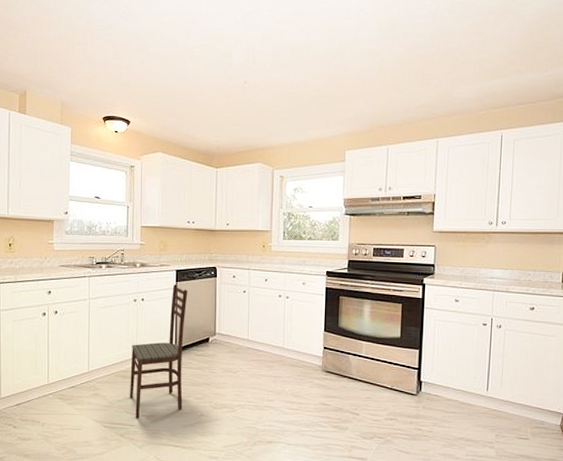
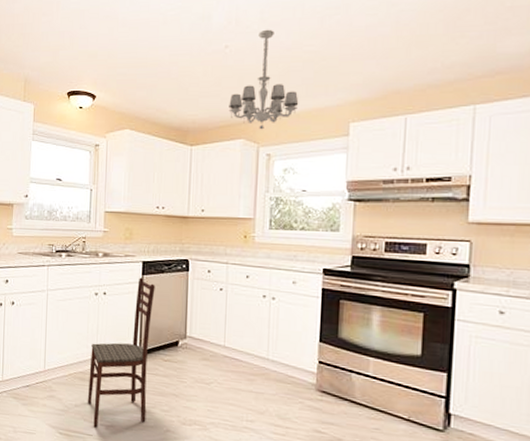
chandelier: none [248,69,306,155] -> present [228,29,299,130]

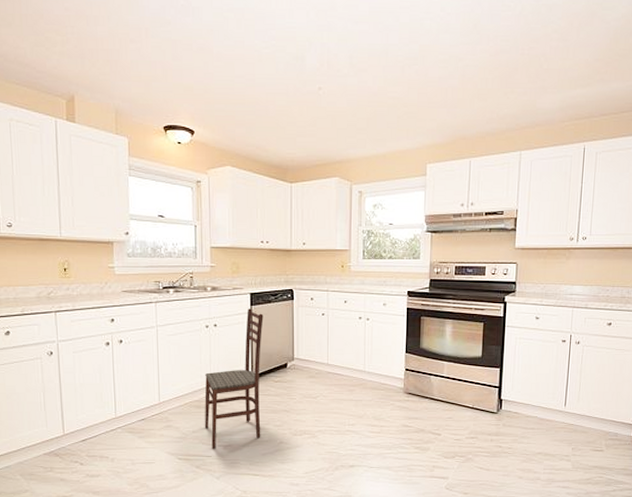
chandelier: present [228,29,299,130] -> none [324,74,385,169]

